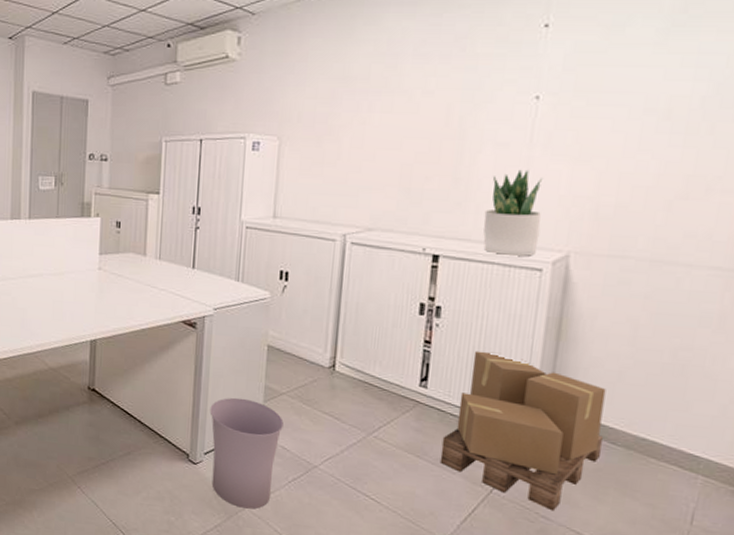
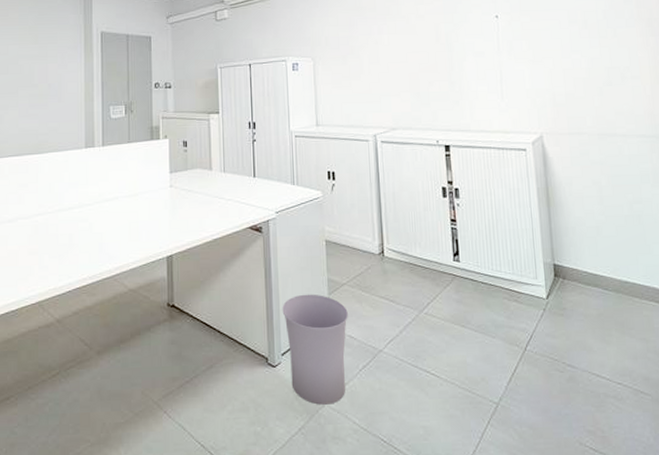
cardboard boxes: present [439,350,606,512] -> none [479,223,599,359]
planter: present [483,169,542,257] -> none [476,71,519,141]

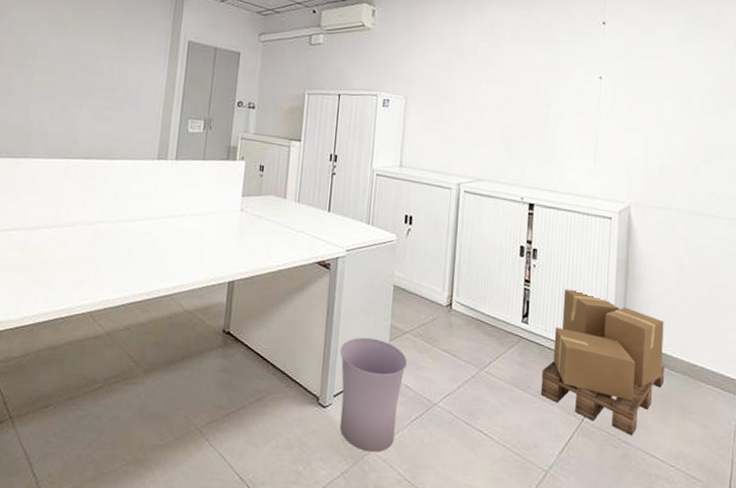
cardboard boxes: none [479,223,599,359] -> present [540,289,664,436]

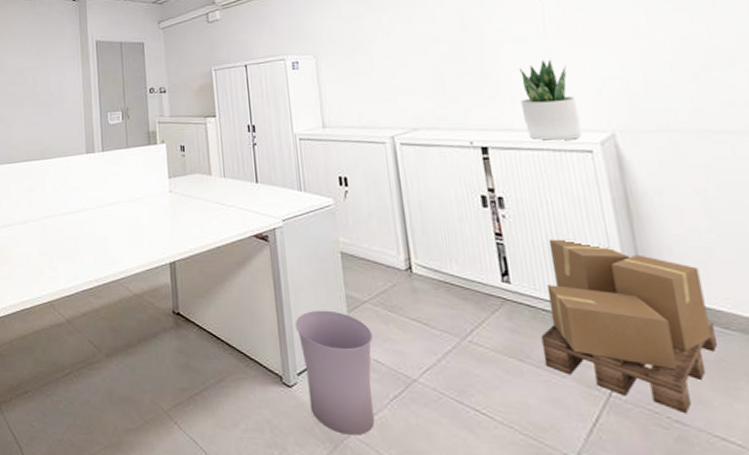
planter: none [566,134,609,207] -> present [520,59,581,142]

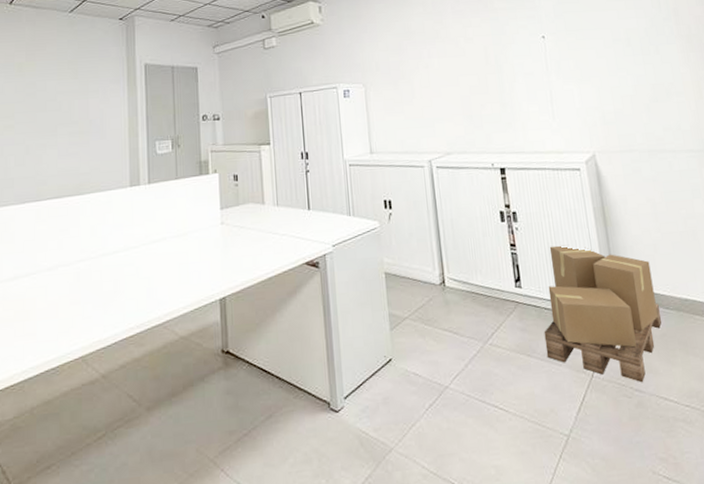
waste bin: present [295,310,374,435] -> none [343,330,412,450]
planter: present [520,59,581,142] -> none [529,91,572,162]

